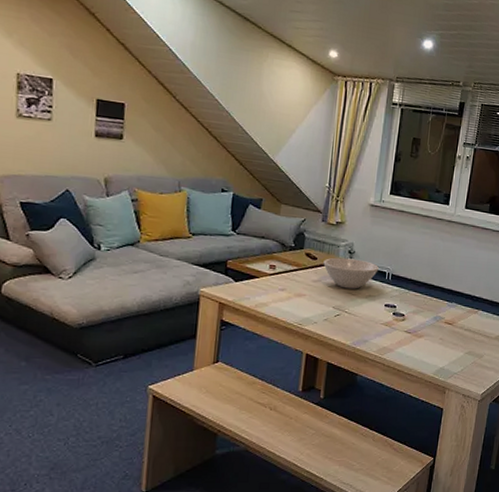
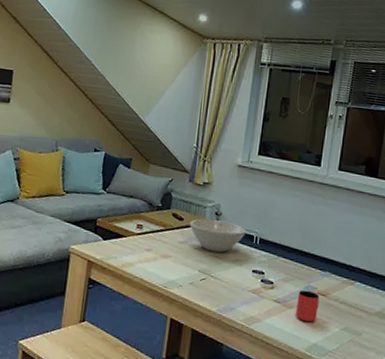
cup: none [425,320,447,349] -> present [296,290,320,322]

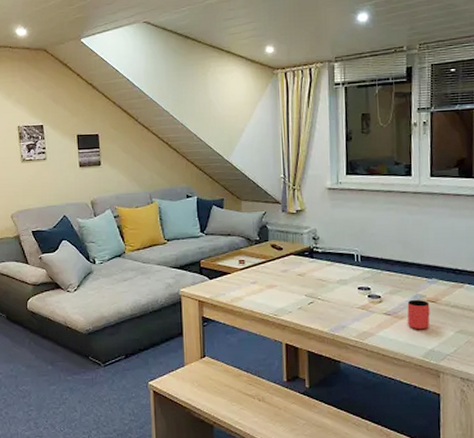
bowl: present [189,218,246,253] -> none [289,244,346,275]

